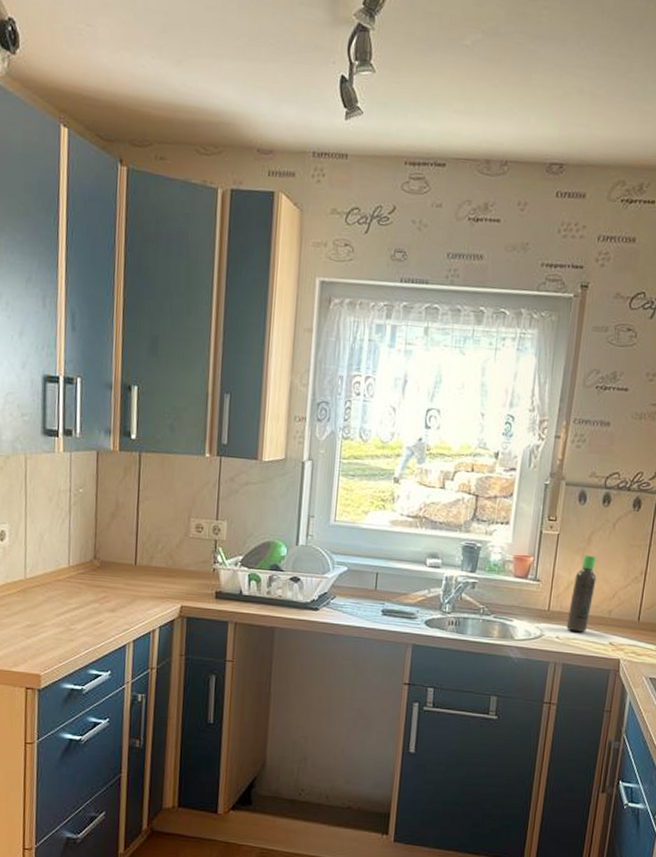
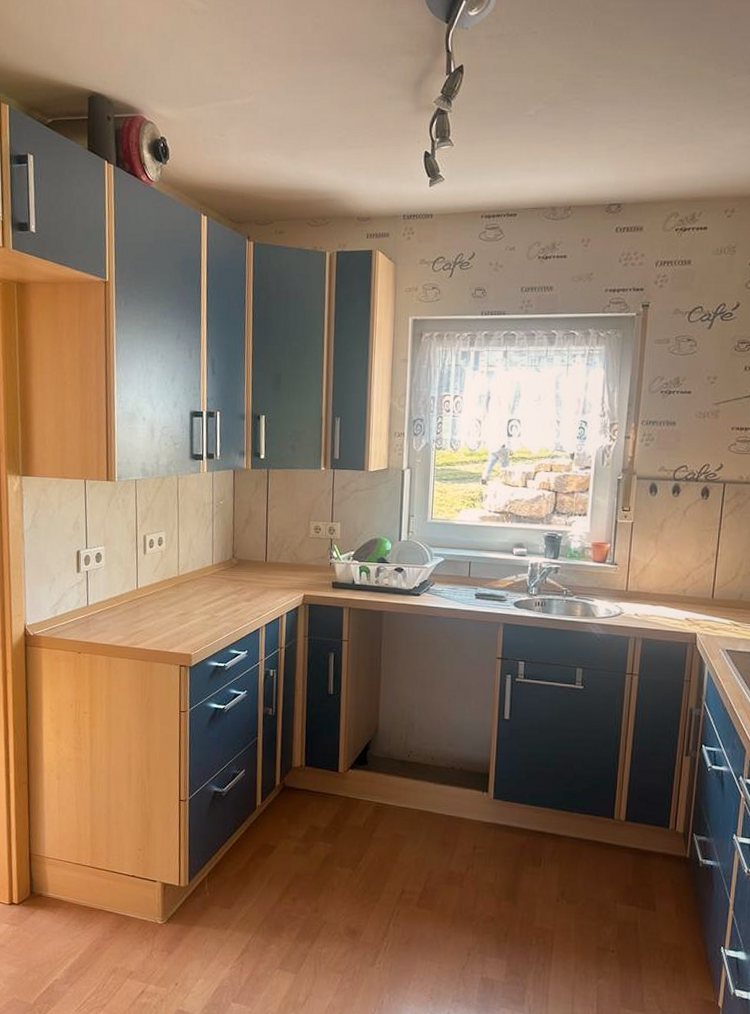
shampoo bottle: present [566,555,597,632] -> none [644,541,670,609]

